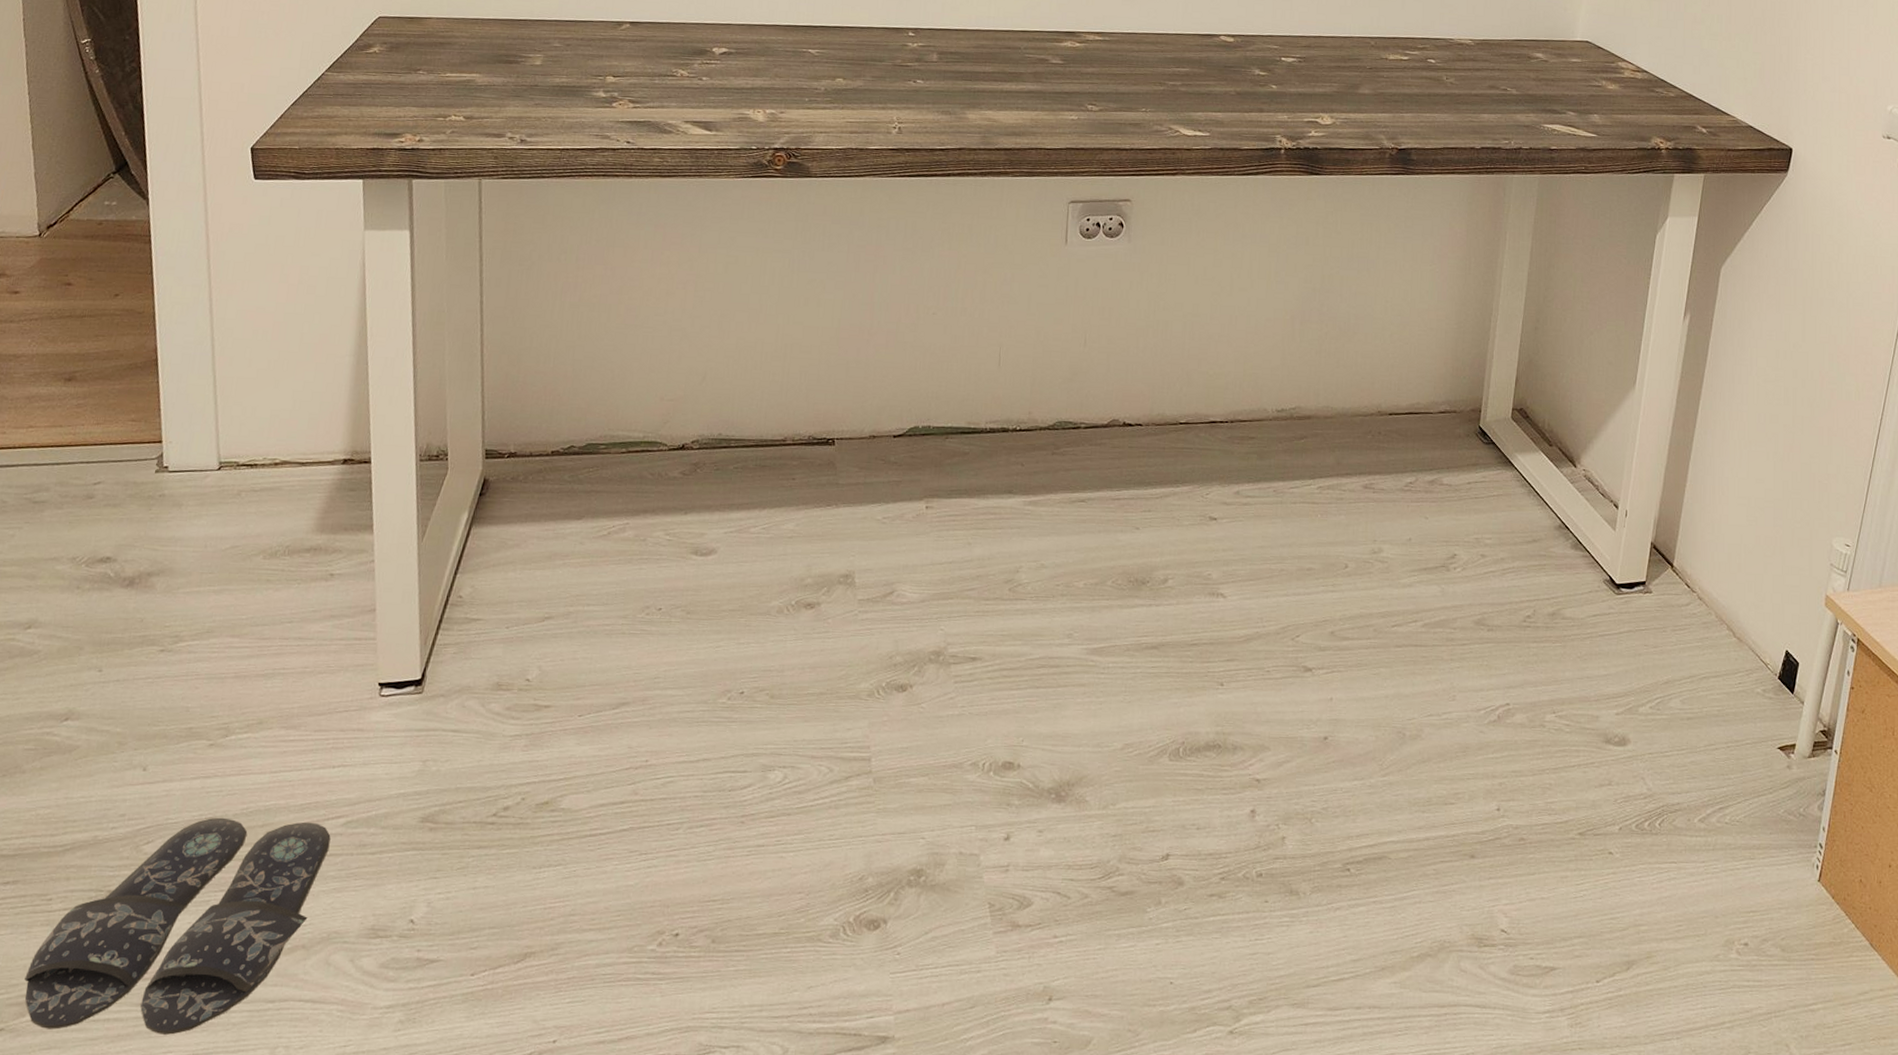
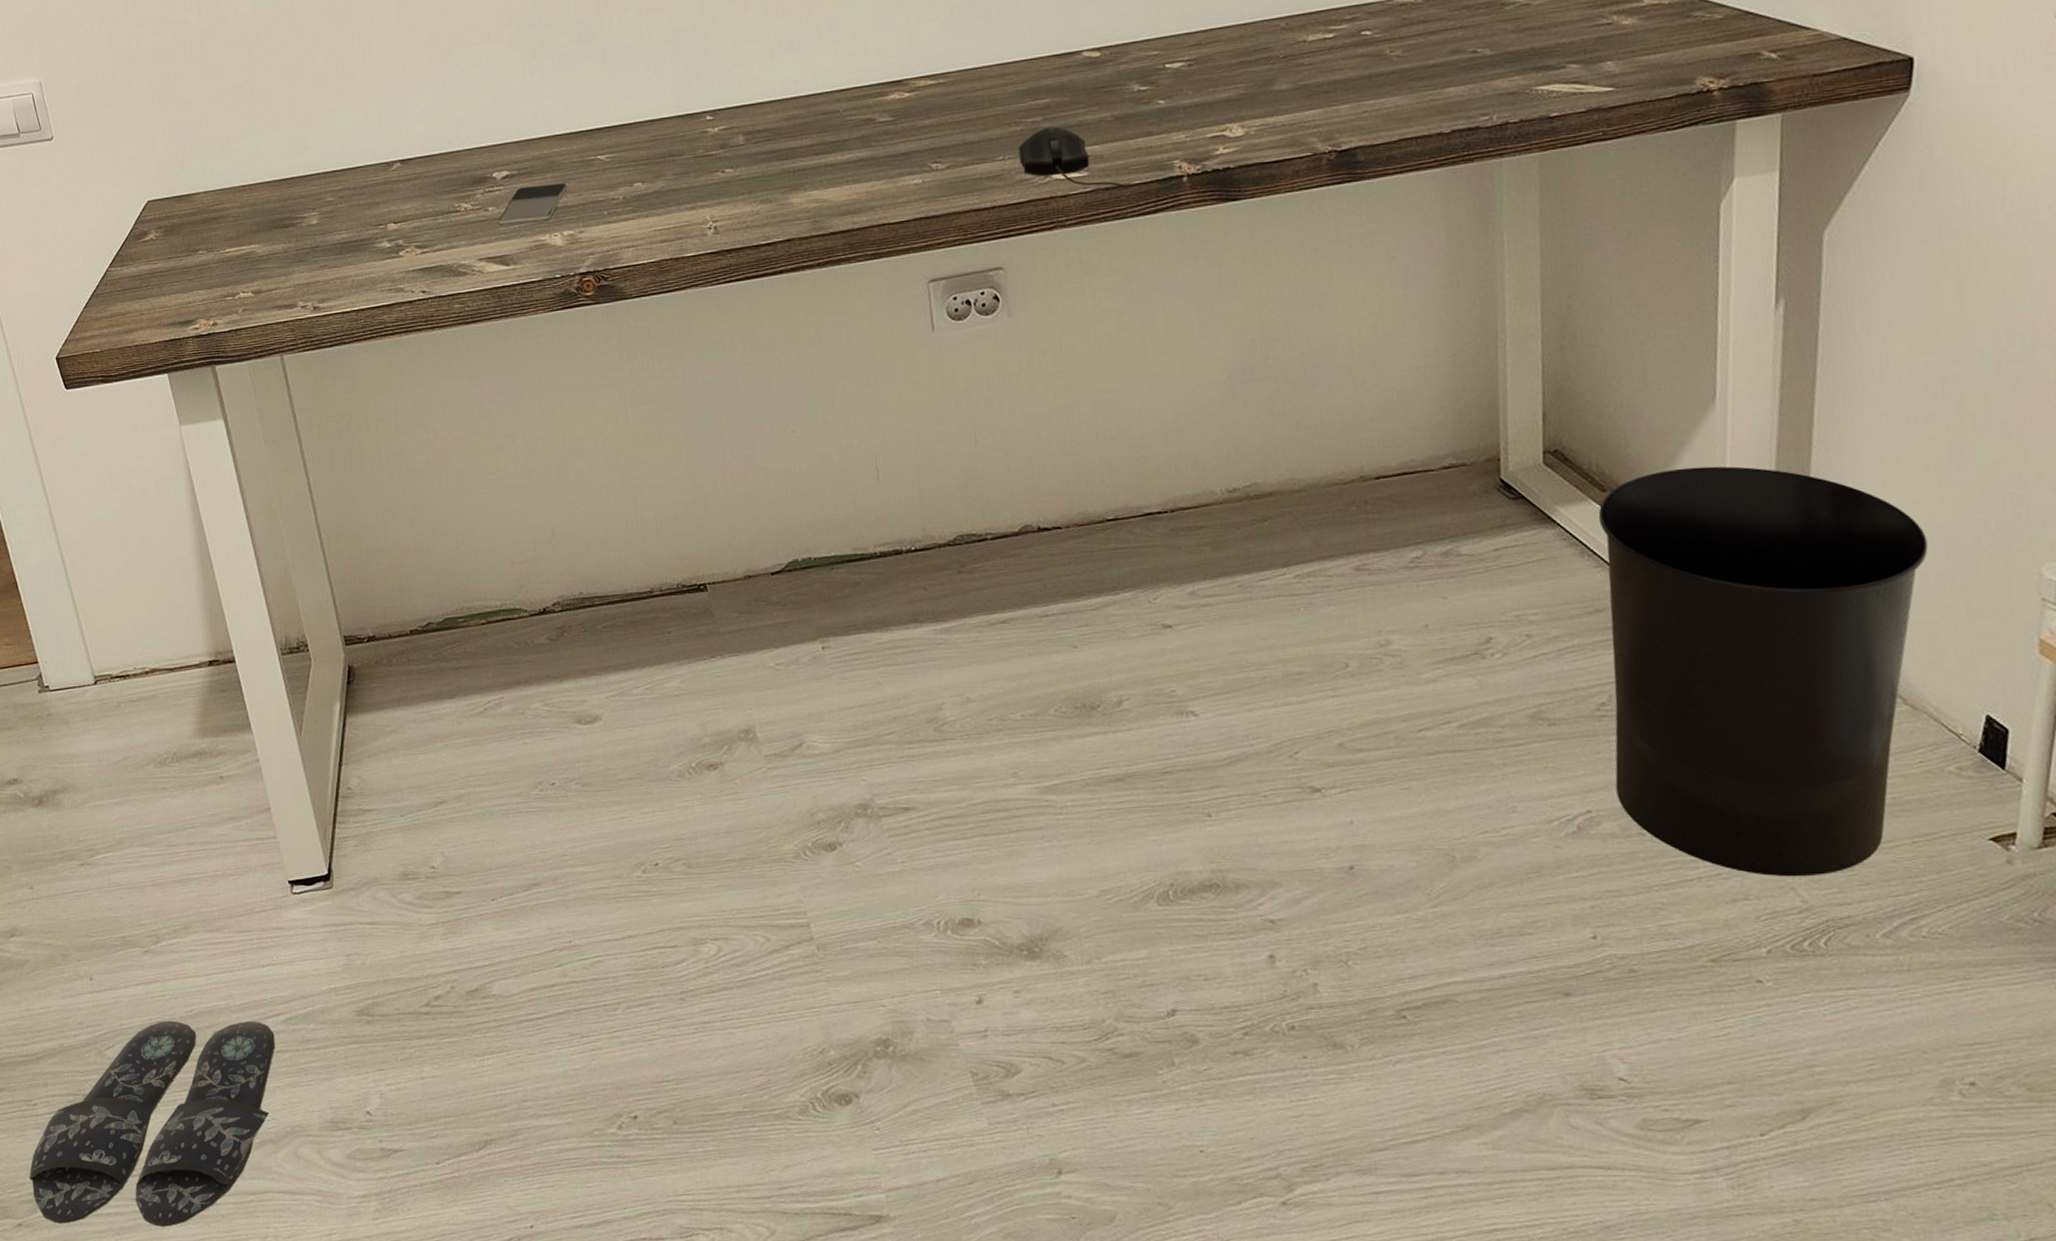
smartphone: none [709,65,778,98] -> present [498,183,568,226]
computer mouse: none [1158,91,1239,152] -> present [1018,126,1129,190]
waste bin: none [1529,434,1762,769] -> present [1598,466,1928,877]

